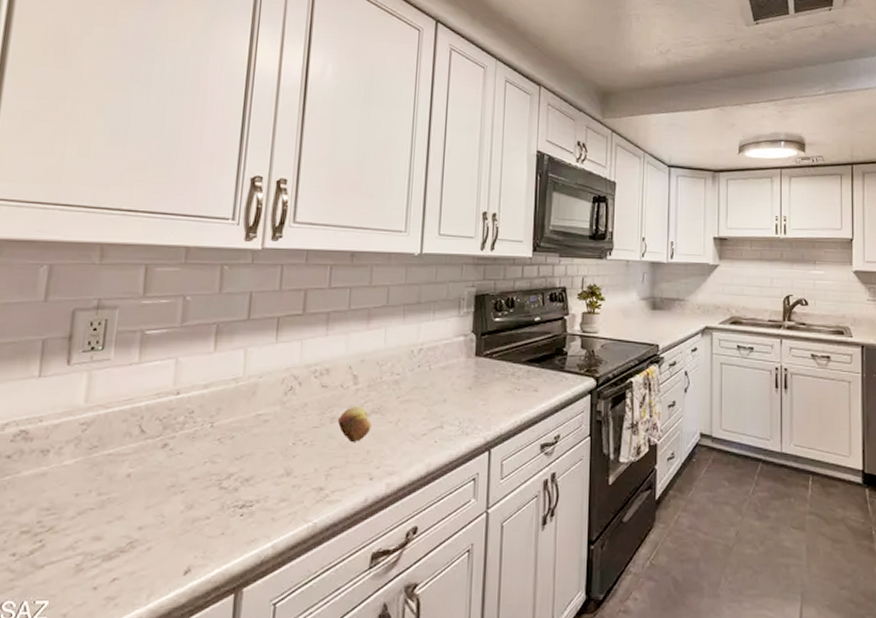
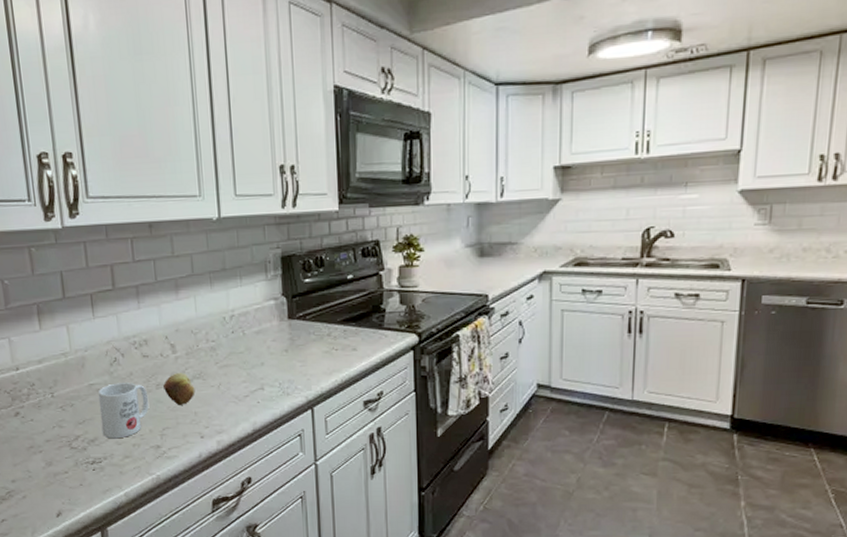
mug: none [260,414,320,478] -> present [97,383,149,439]

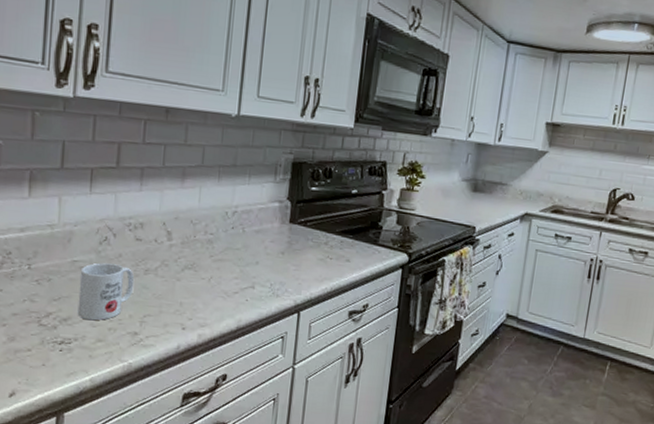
fruit: present [162,372,196,405] -> none [151,260,185,294]

